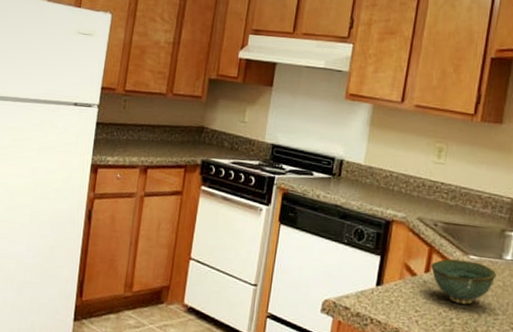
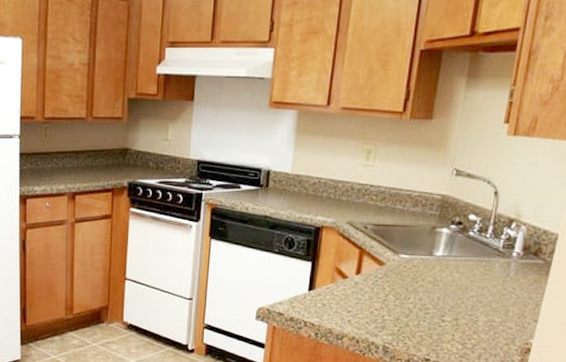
bowl: present [430,258,497,305] -> none [361,259,428,302]

